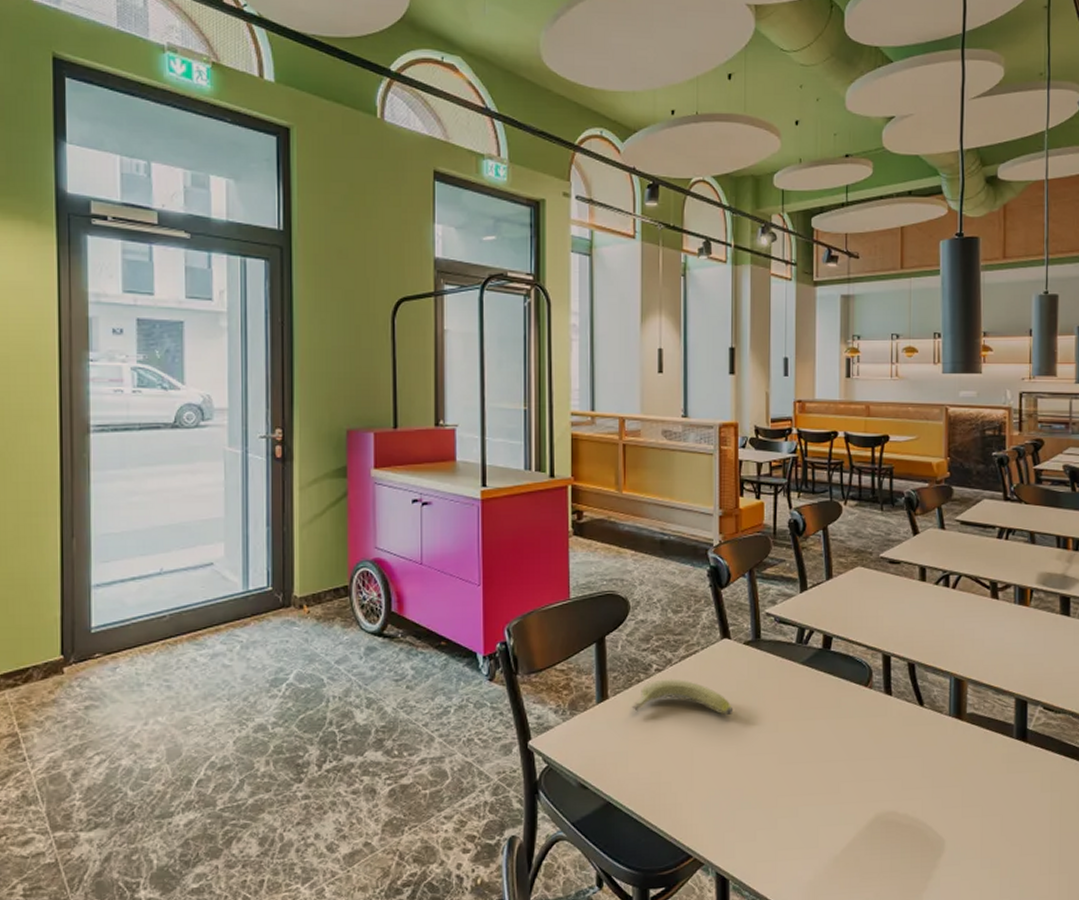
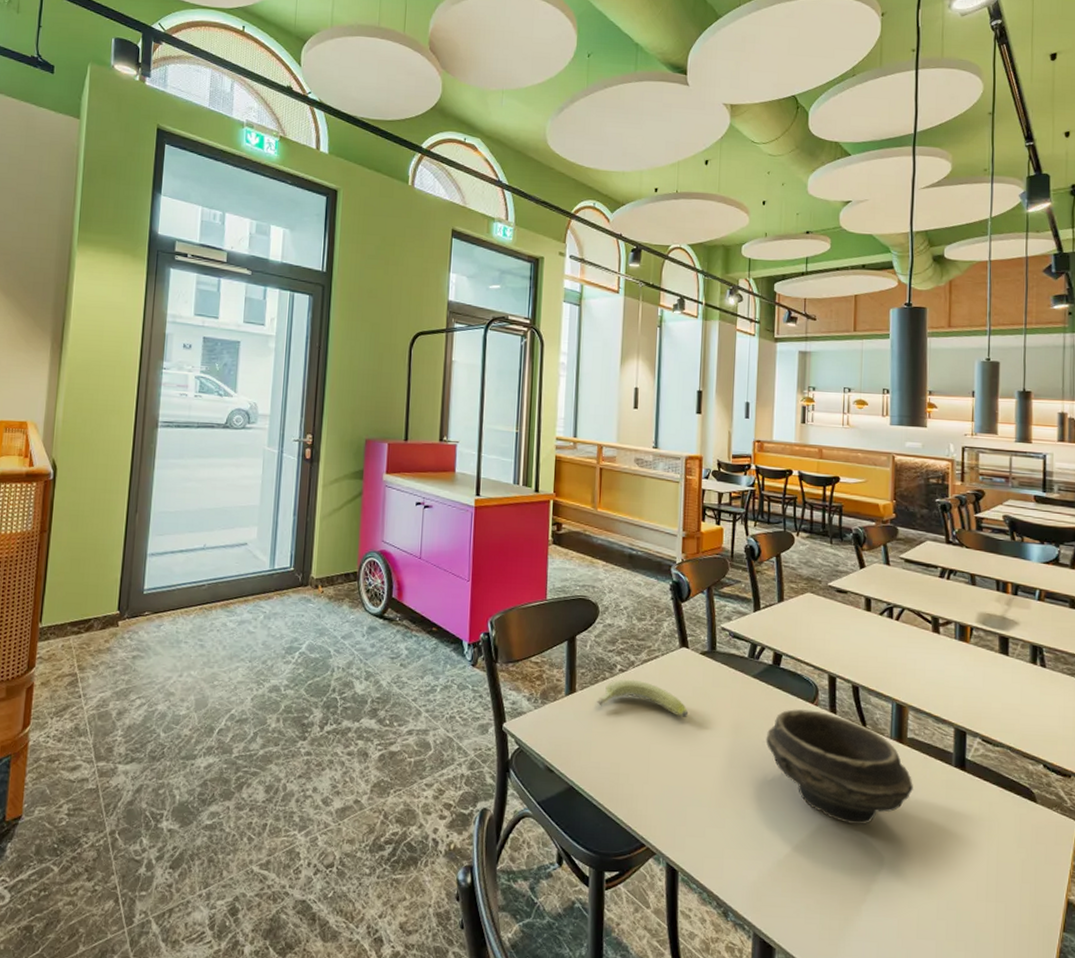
bowl: none [817,694,973,811] -> present [766,709,913,825]

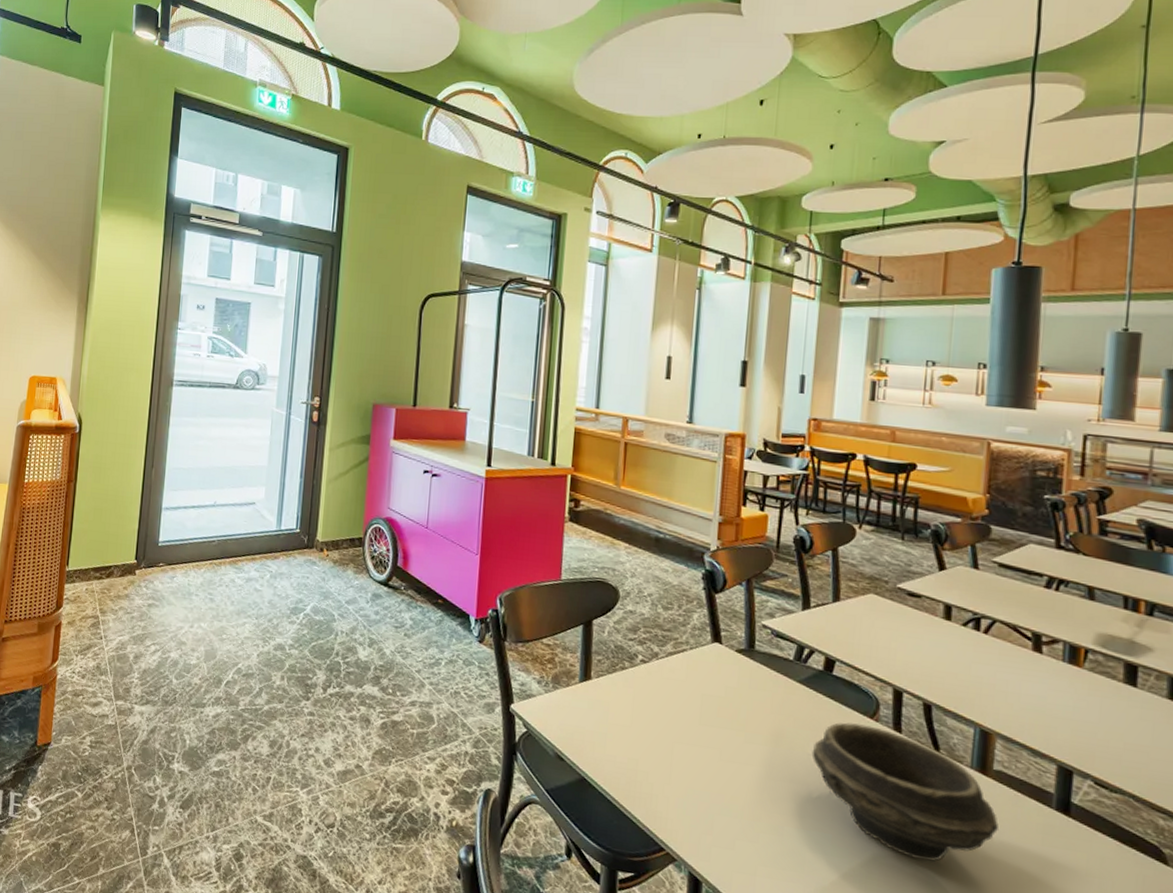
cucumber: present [596,679,689,717] -> none [613,670,720,719]

